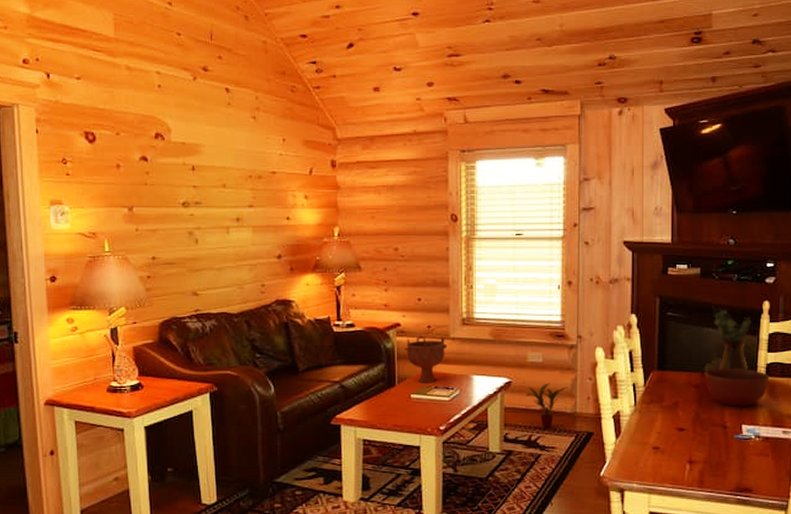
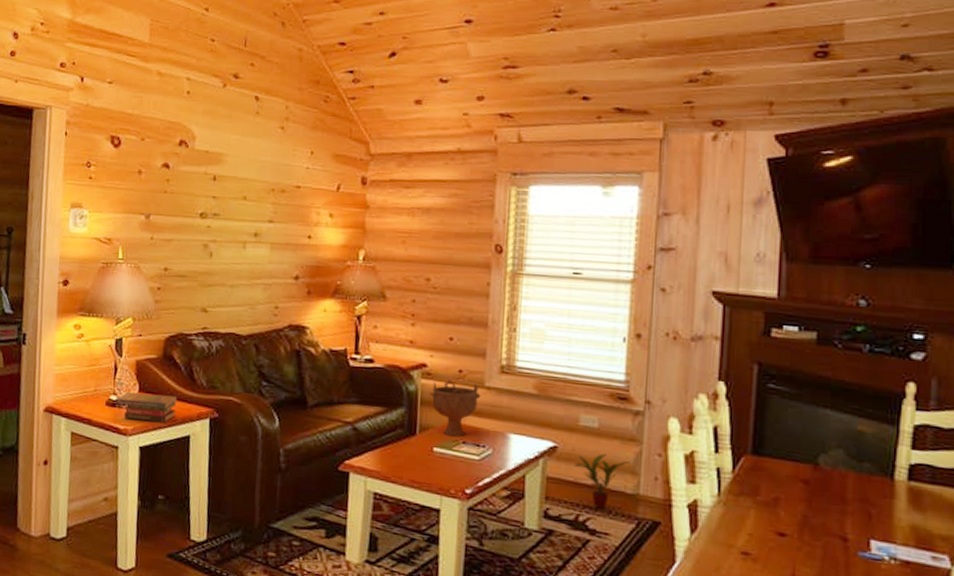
books: none [115,376,177,403] -> present [114,391,178,424]
bowl: present [704,368,770,407] -> none [817,461,913,517]
vase: present [712,306,752,370] -> none [831,382,889,469]

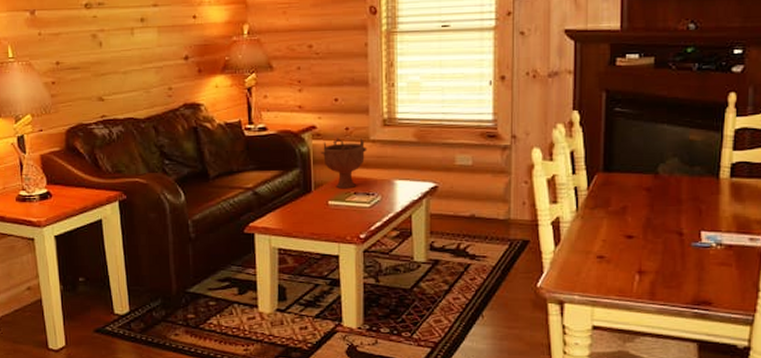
books: present [114,391,178,424] -> none [24,184,86,212]
potted plant: present [574,453,630,509] -> none [453,187,501,236]

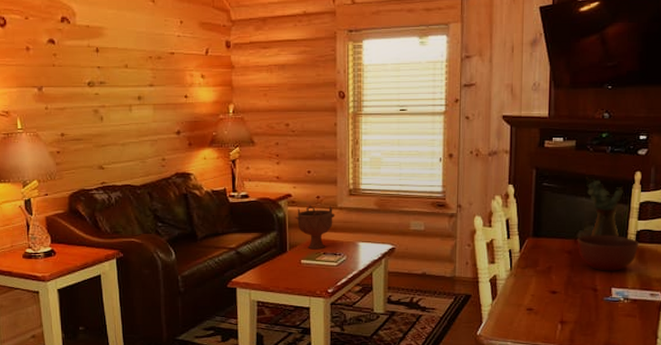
bowl: none [657,168,735,212] -> present [577,235,639,271]
vase: none [667,100,715,171] -> present [585,177,624,237]

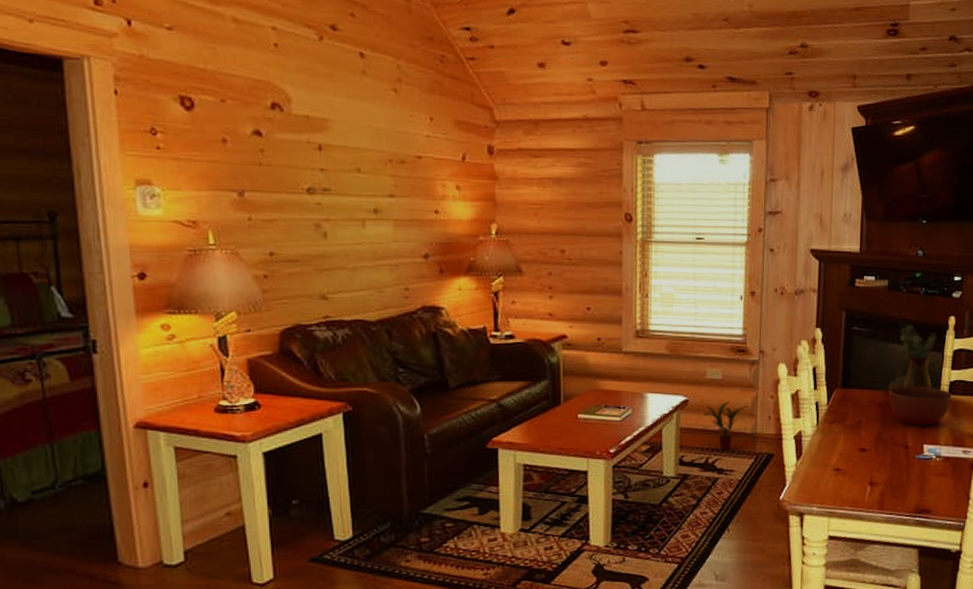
decorative bowl: present [295,205,335,250] -> none [571,348,619,402]
potted plant: none [408,249,448,291] -> present [703,401,749,450]

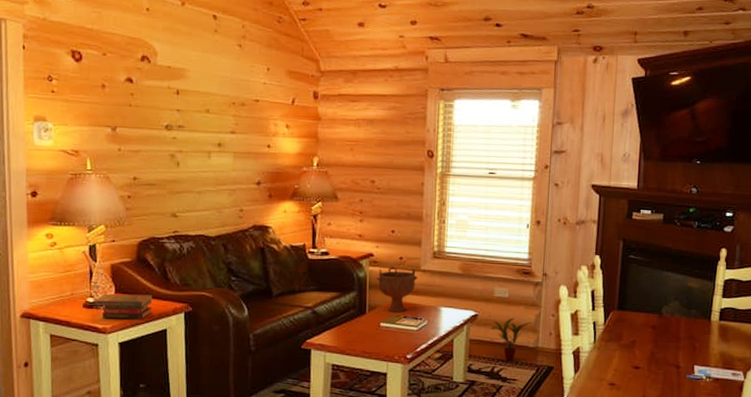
books: none [225,394,303,425] -> present [92,293,153,320]
decorative bowl: none [571,348,619,402] -> present [376,266,418,313]
bowl: present [888,385,952,426] -> none [661,310,723,349]
vase: present [898,321,937,388] -> none [671,251,709,314]

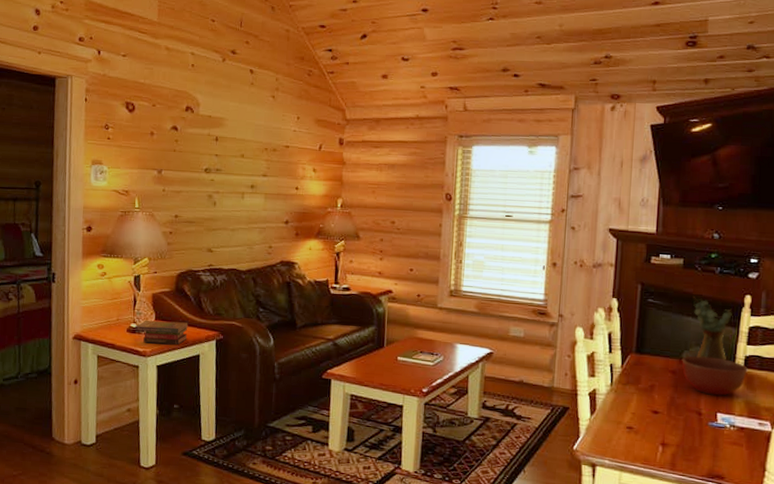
decorative bowl: present [376,266,418,313] -> none [394,302,435,348]
potted plant: present [490,317,532,361] -> none [505,356,547,399]
bowl: none [661,310,723,349] -> present [682,355,748,396]
vase: none [671,251,709,314] -> present [692,296,733,360]

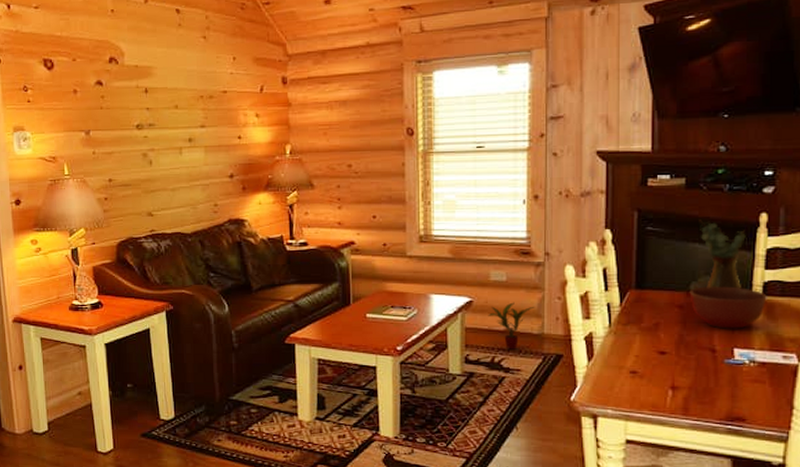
books: present [134,320,188,346] -> none [77,295,135,321]
potted plant: none [505,356,547,399] -> present [488,302,535,350]

